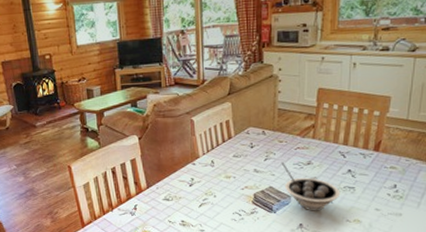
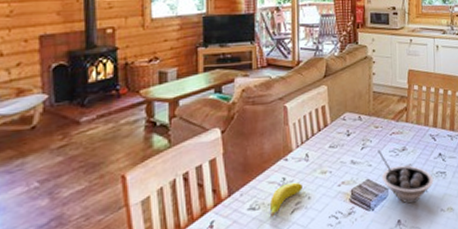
banana: none [181,182,209,208] -> present [270,182,302,218]

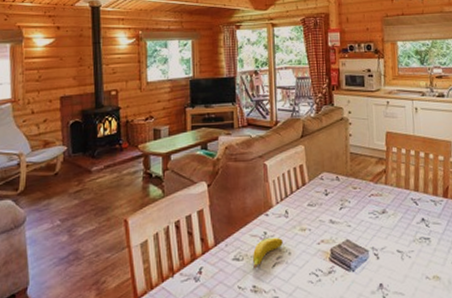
bowl: present [377,149,434,204] -> none [356,210,417,268]

